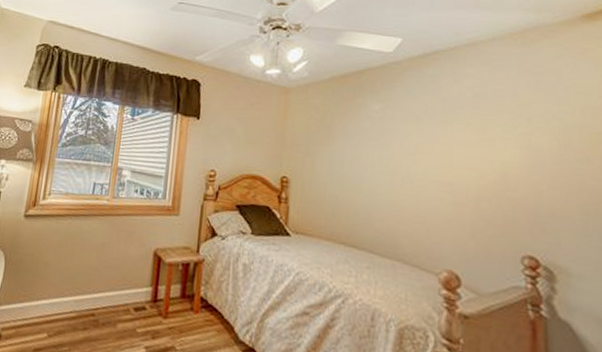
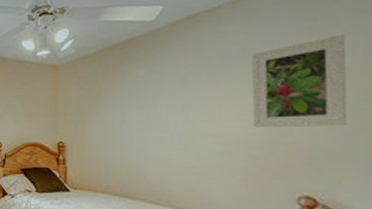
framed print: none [482,91,568,185] -> present [252,34,348,128]

